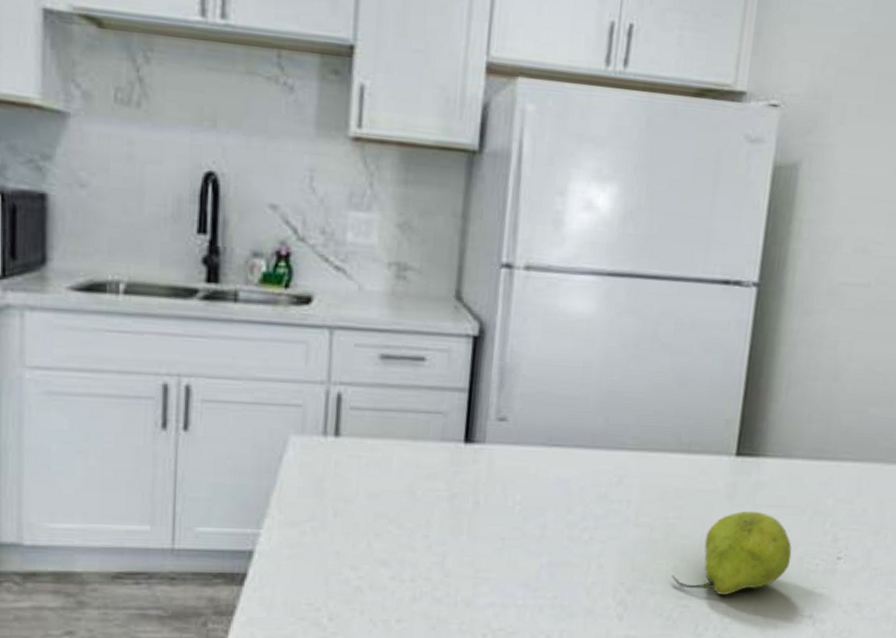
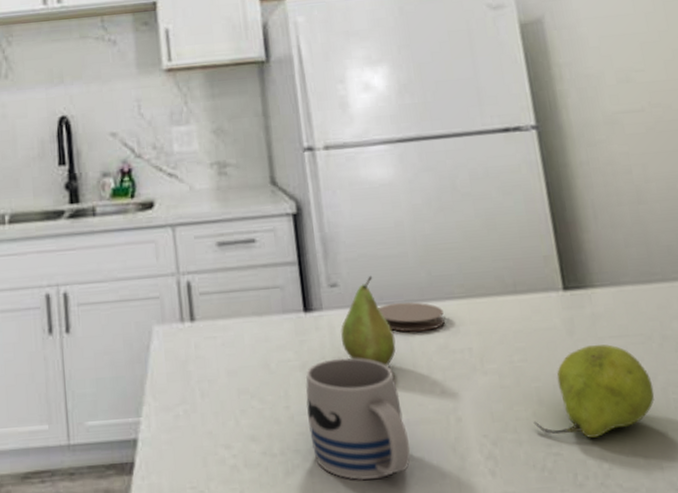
mug: none [445,494,547,613] -> present [306,357,411,481]
fruit: none [498,414,556,508] -> present [341,275,396,367]
coaster: none [545,446,612,478] -> present [378,302,445,332]

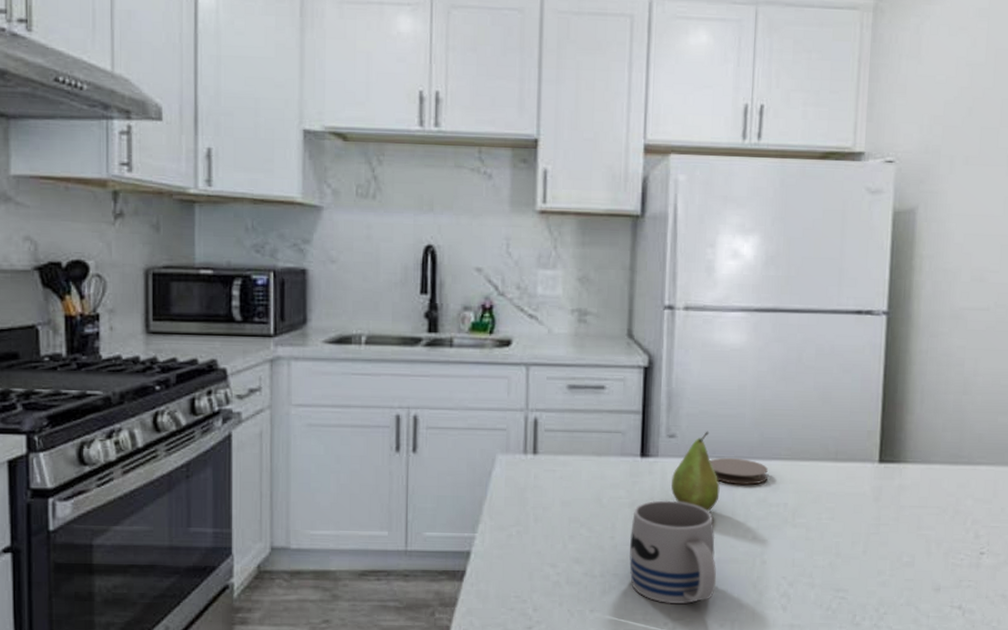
fruit: present [533,344,655,438] -> none [828,512,937,588]

